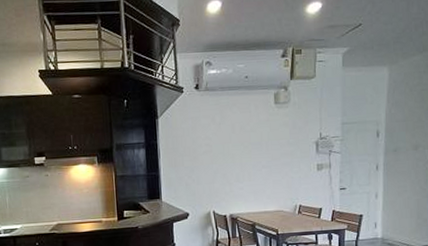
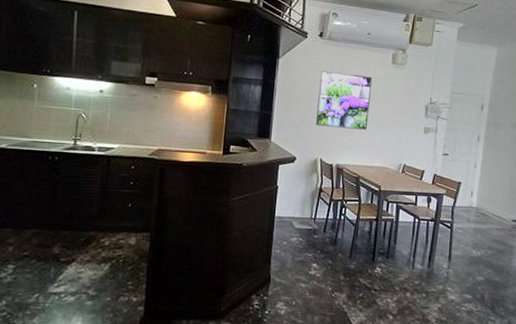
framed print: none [201,121,257,180] -> present [315,71,373,130]

